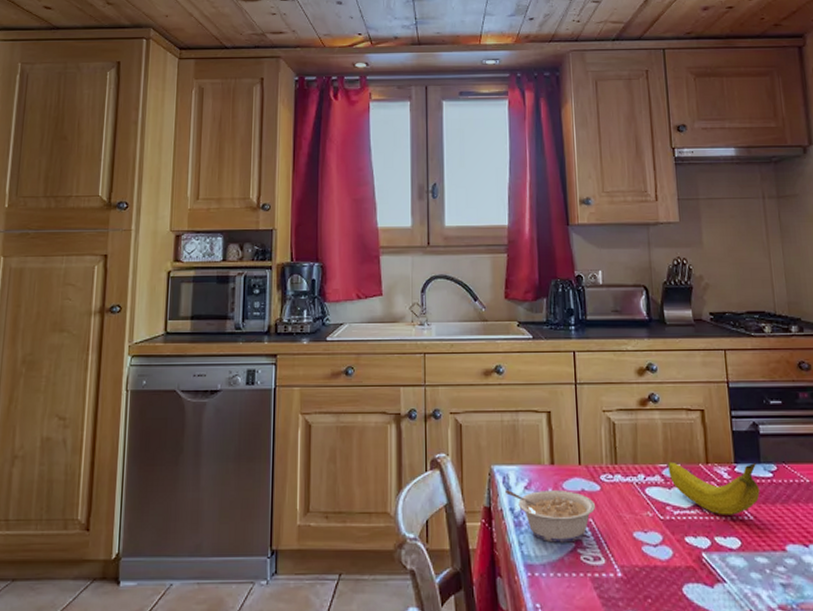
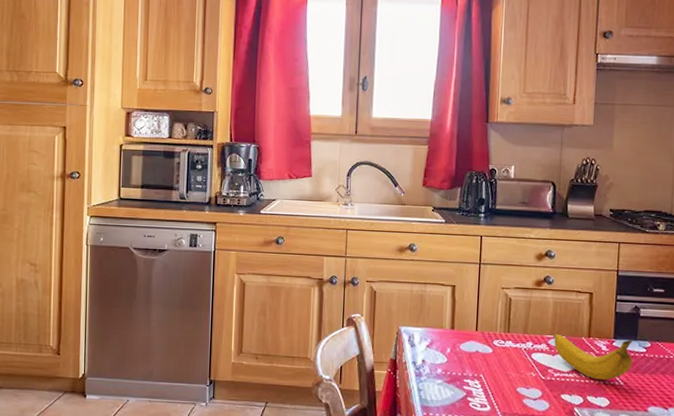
legume: present [506,489,596,543] -> none [410,347,487,392]

